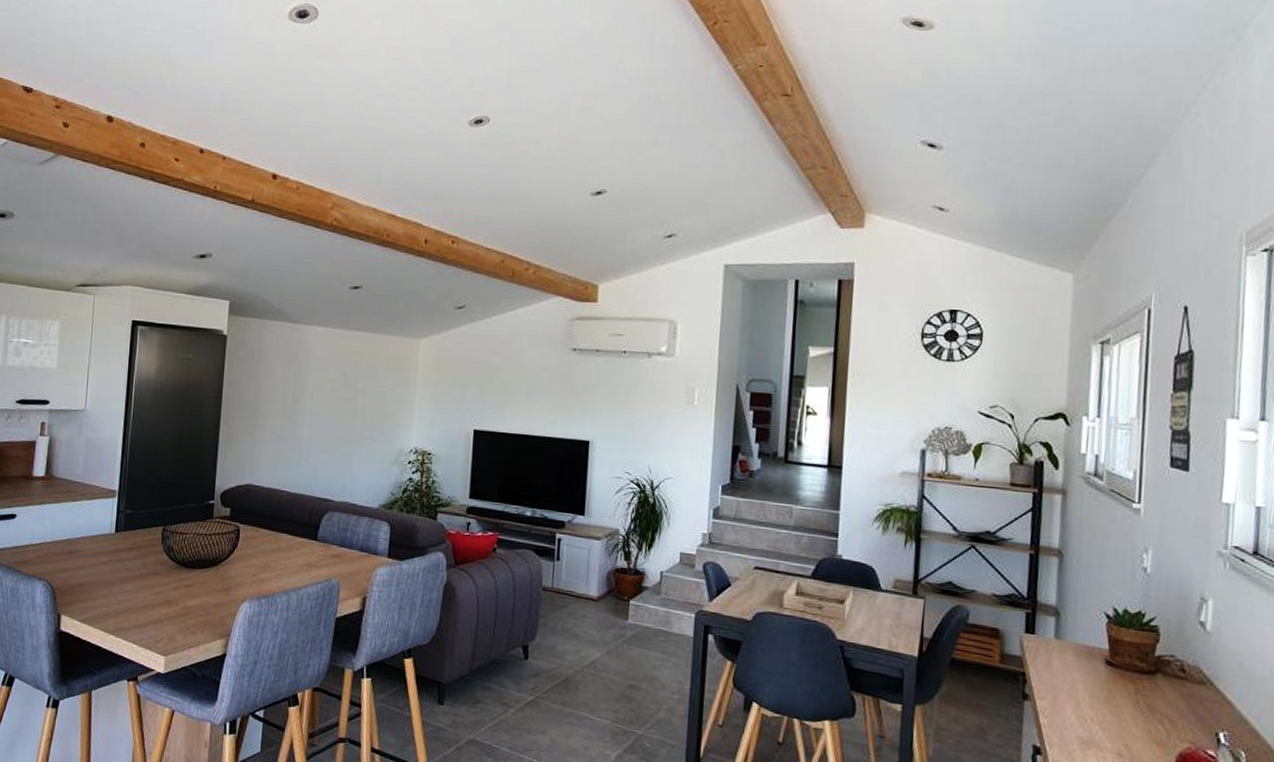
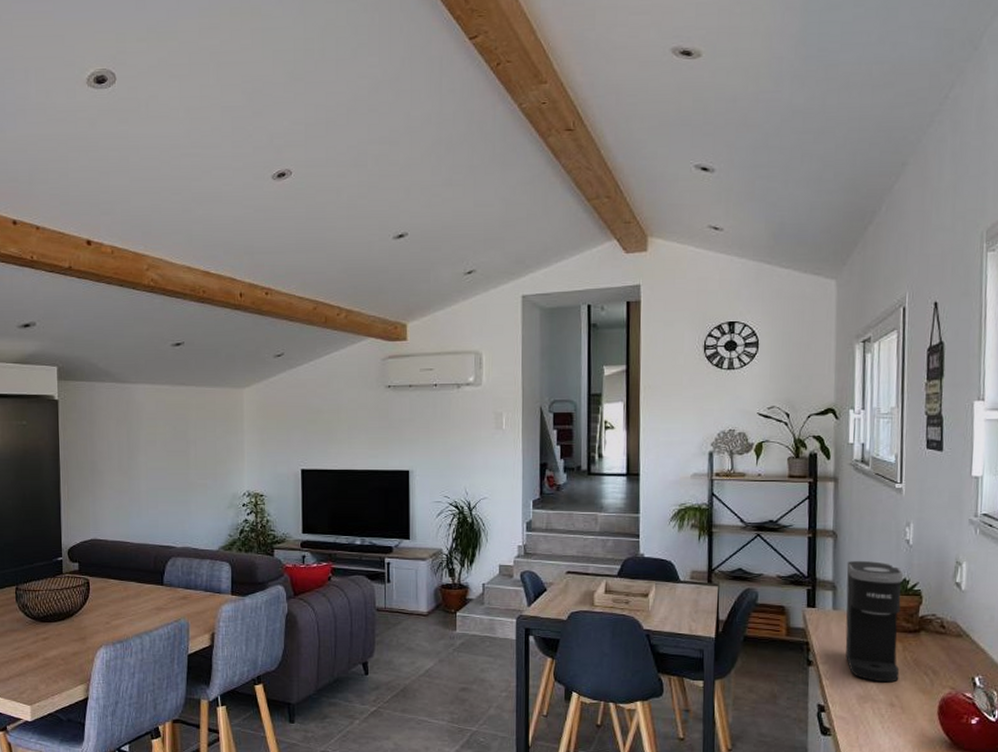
coffee maker: none [1067,585,1139,729] -> present [845,561,904,683]

